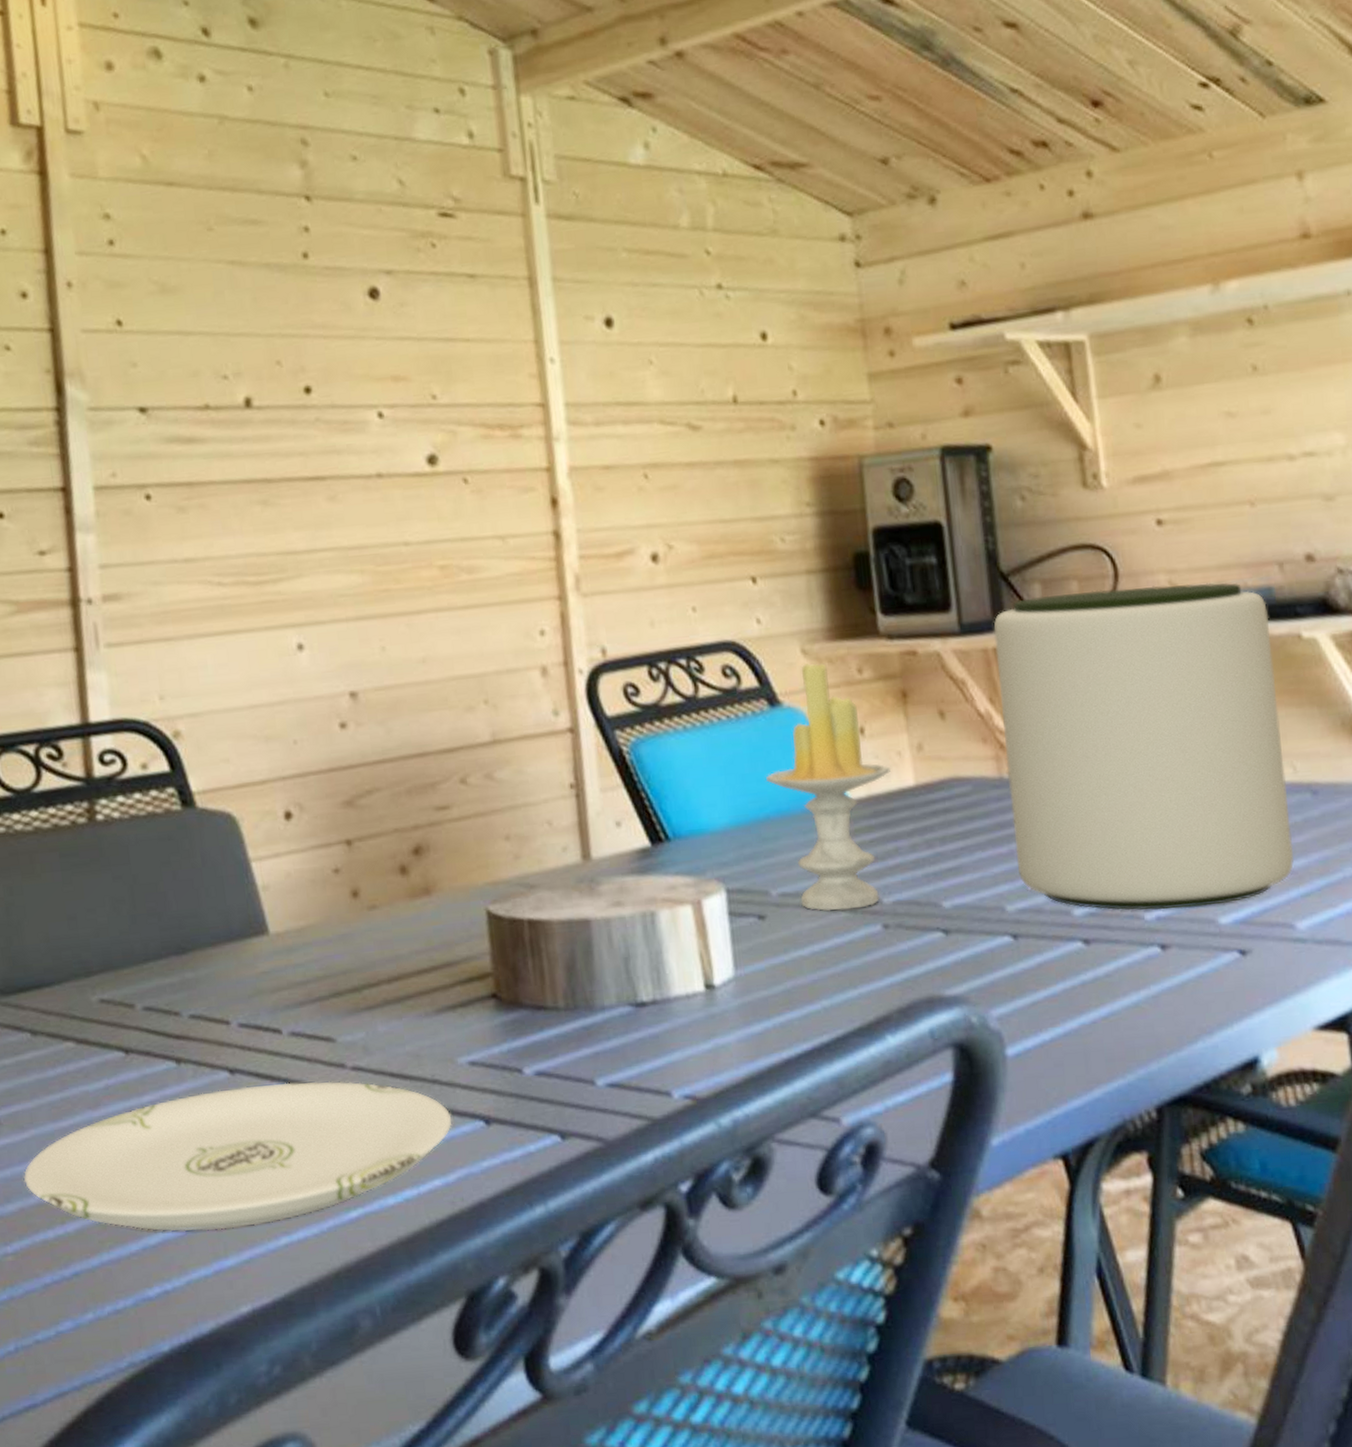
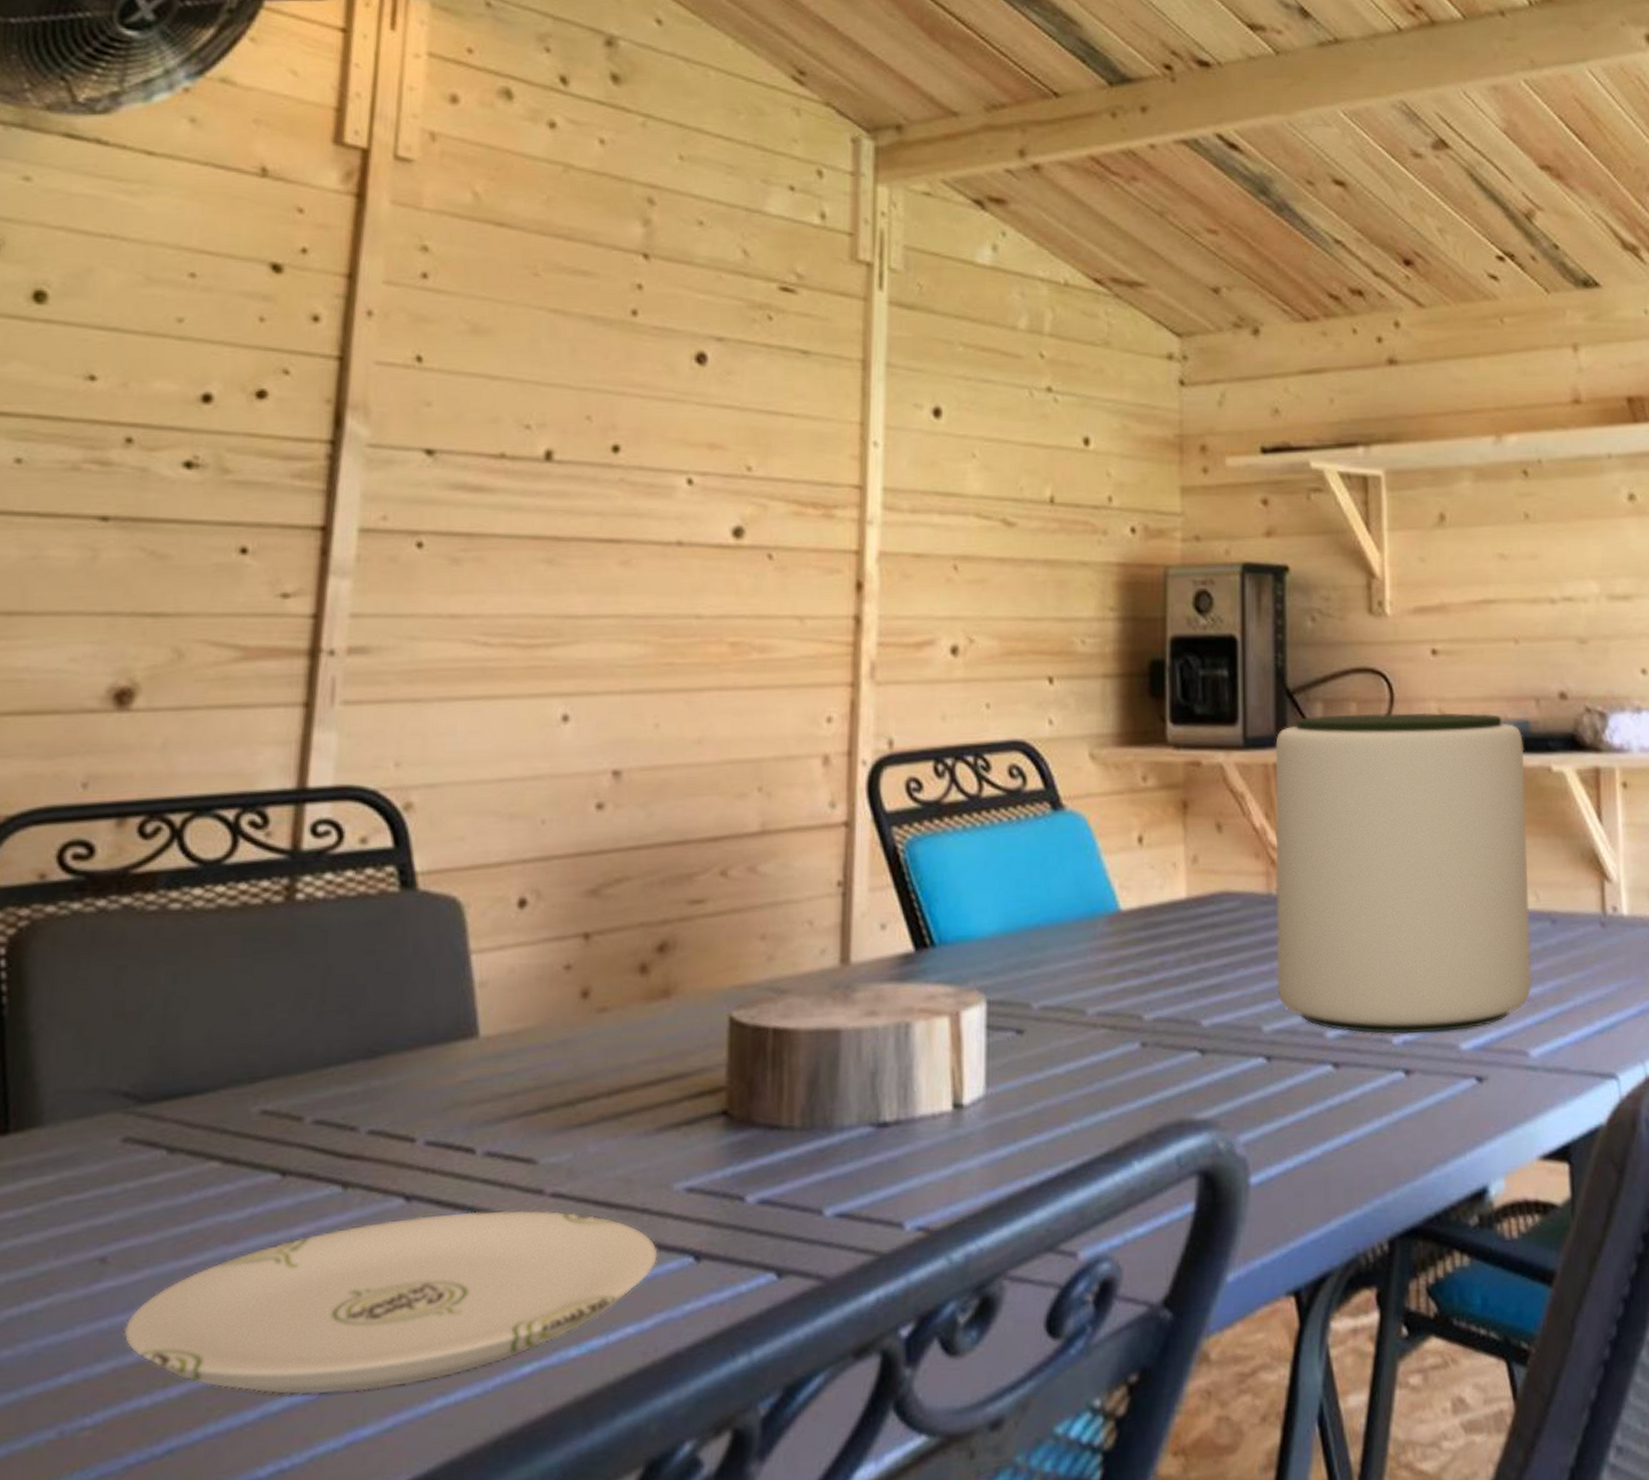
candle: present [765,663,890,911] -> none [1039,768,1164,1027]

